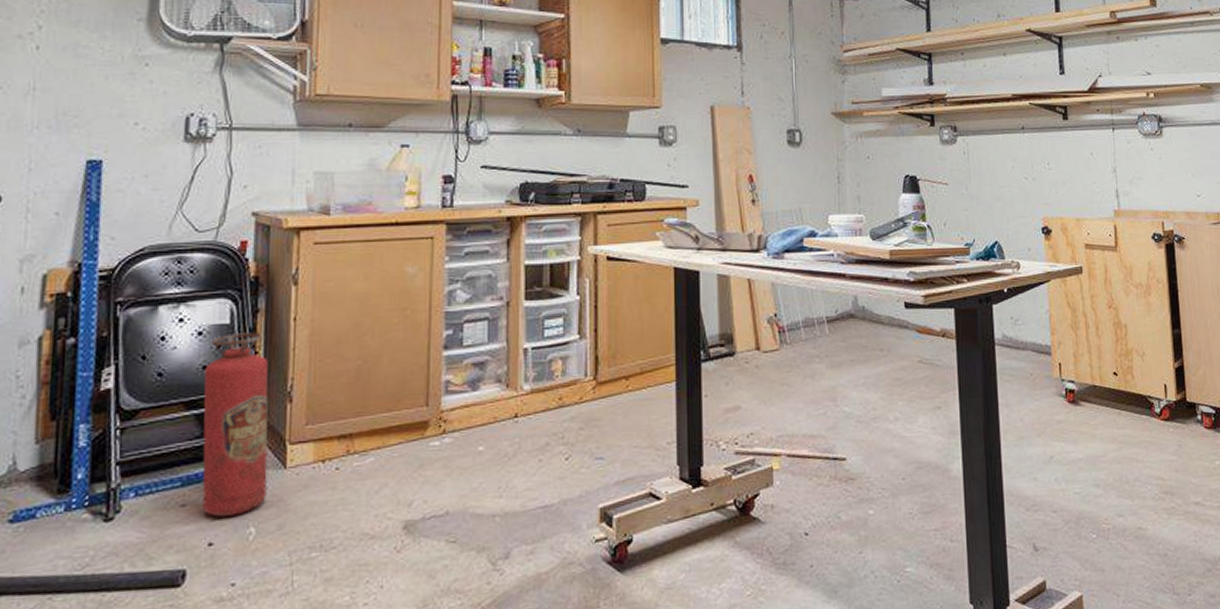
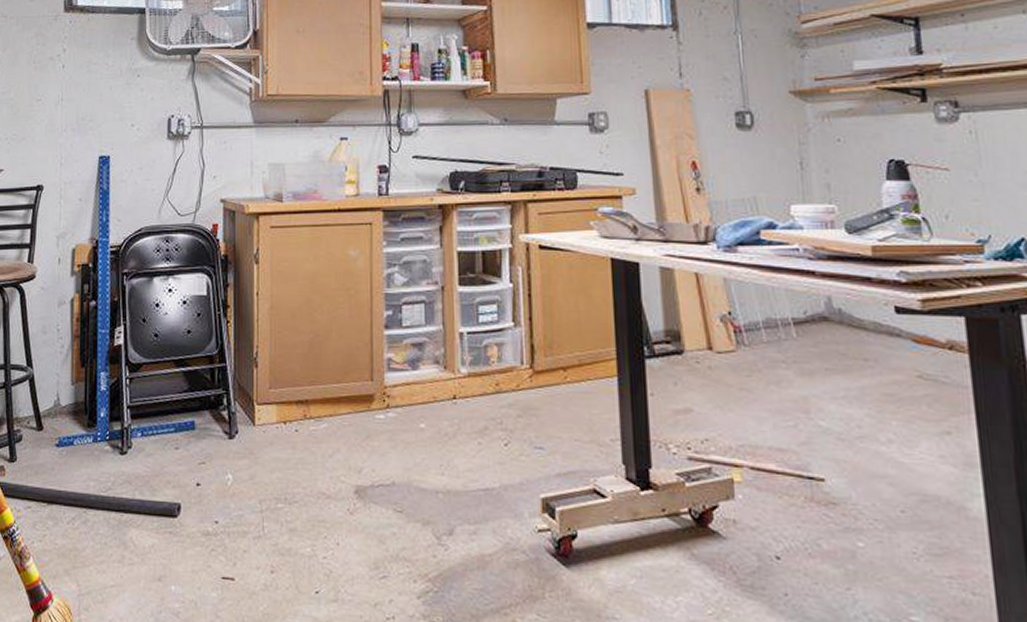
fire extinguisher: present [202,332,269,517] -> none [189,304,240,462]

